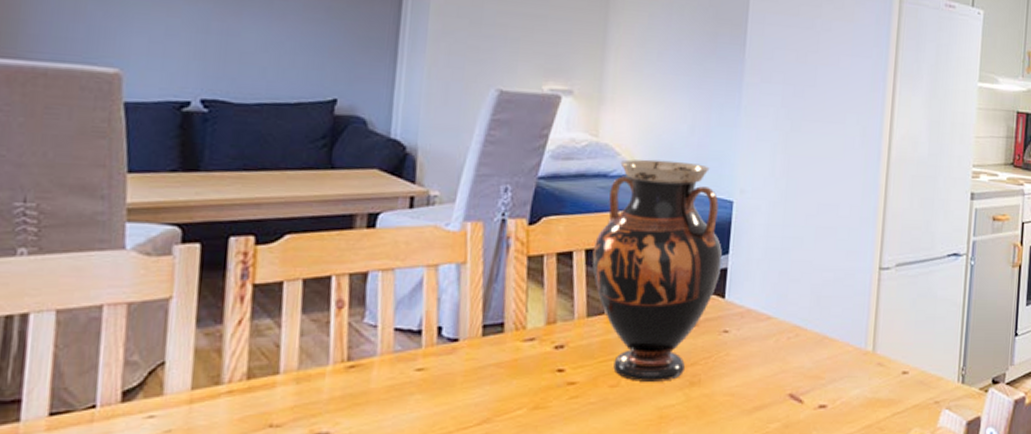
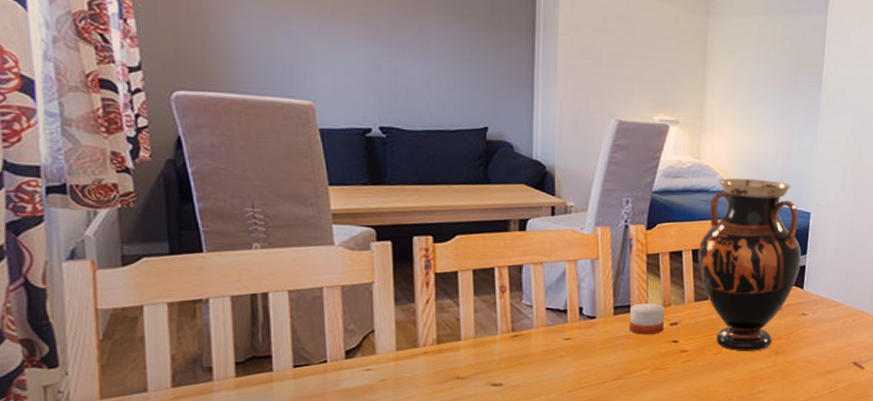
candle: none [502,319,549,362] -> present [629,302,665,335]

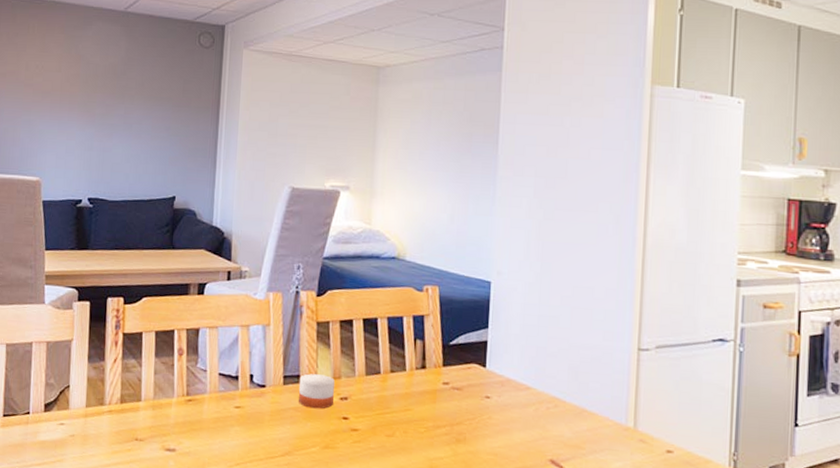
vase: present [697,178,802,351] -> none [369,243,483,436]

